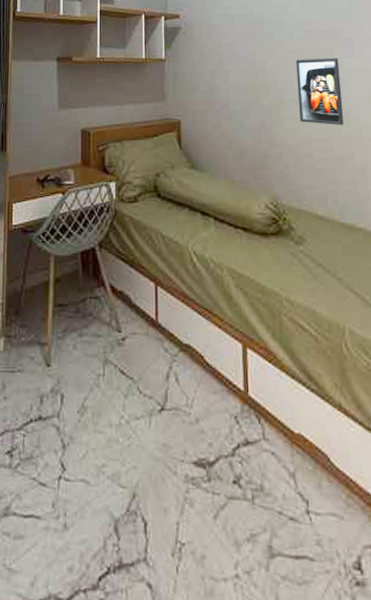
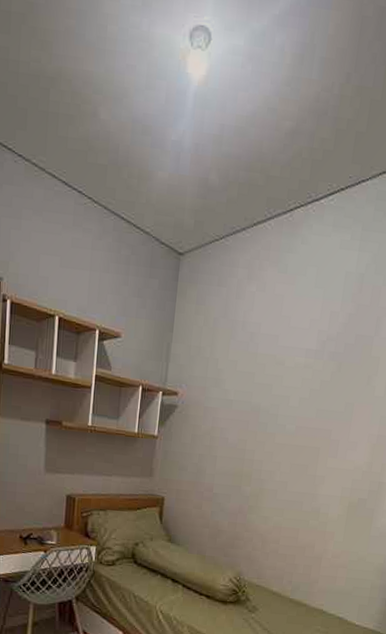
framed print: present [295,57,344,125] -> none [275,453,322,518]

